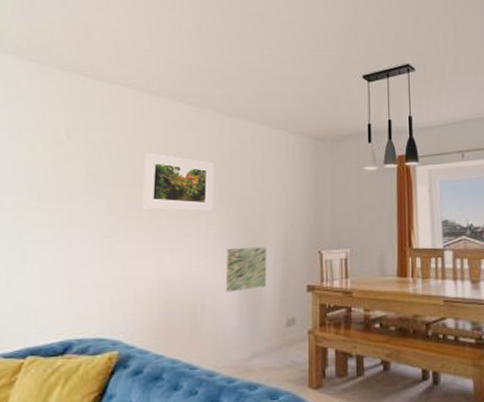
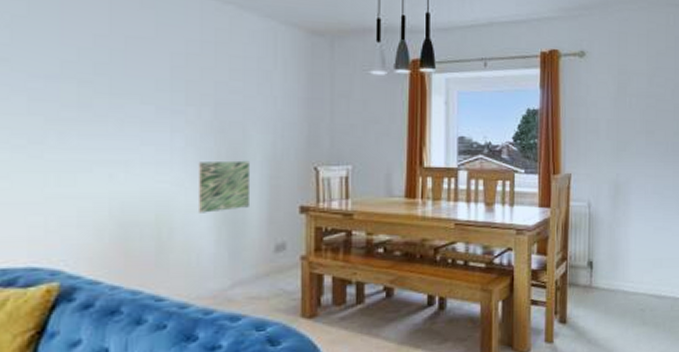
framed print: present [142,152,214,212] -> none [81,35,180,116]

